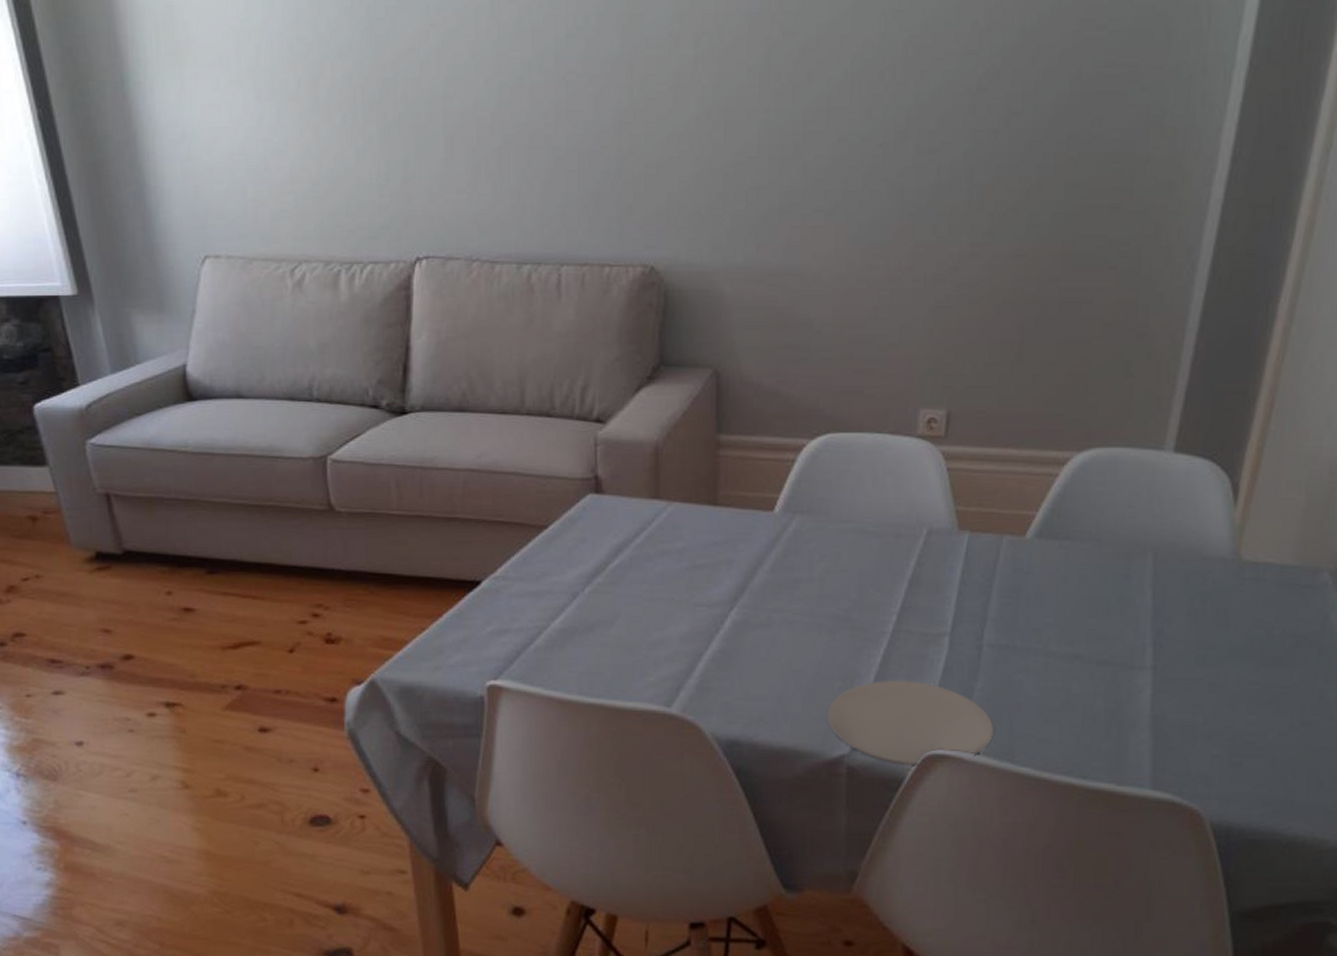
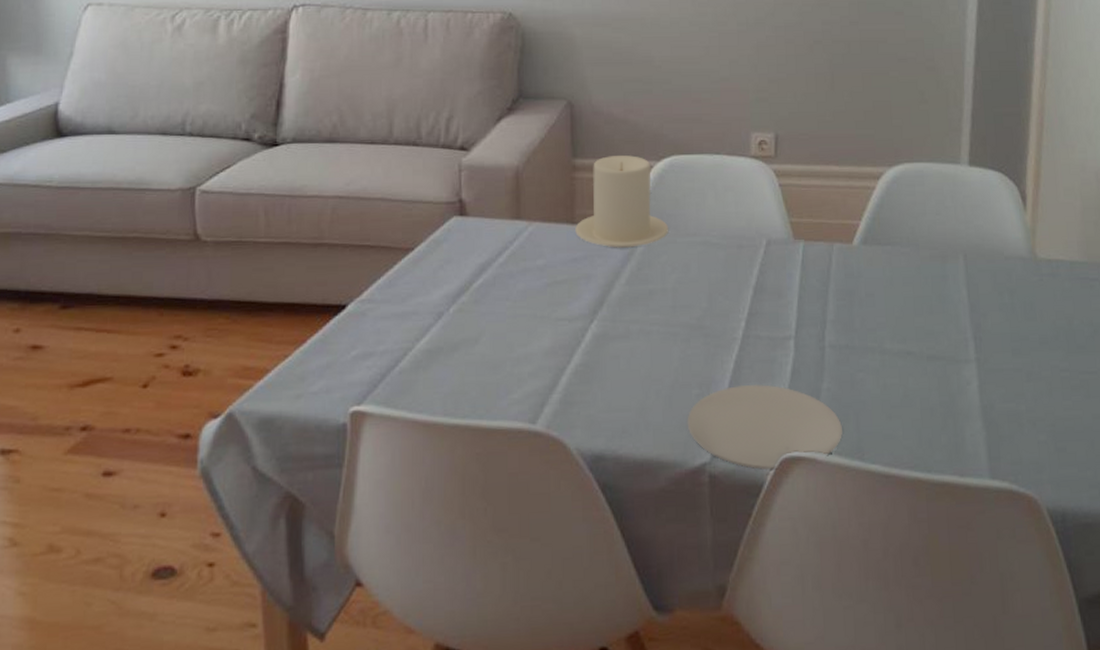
candle: none [718,432,820,533] -> present [575,155,669,248]

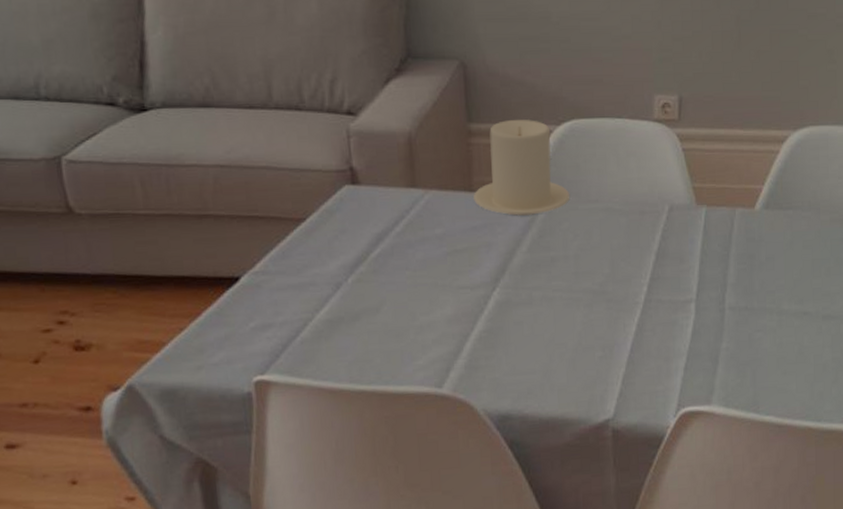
plate: present [687,384,843,470] -> none [590,345,739,424]

